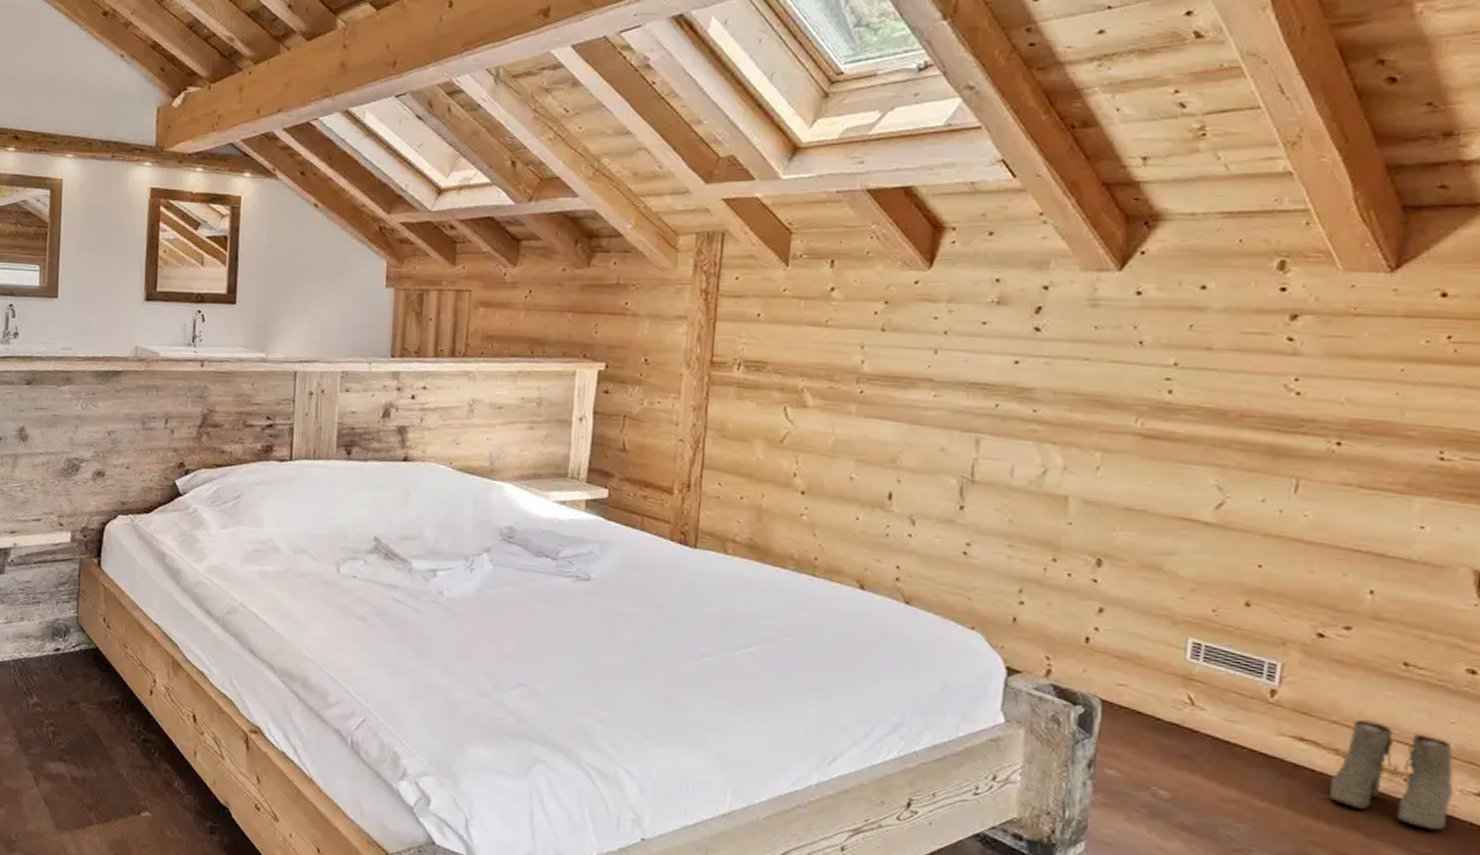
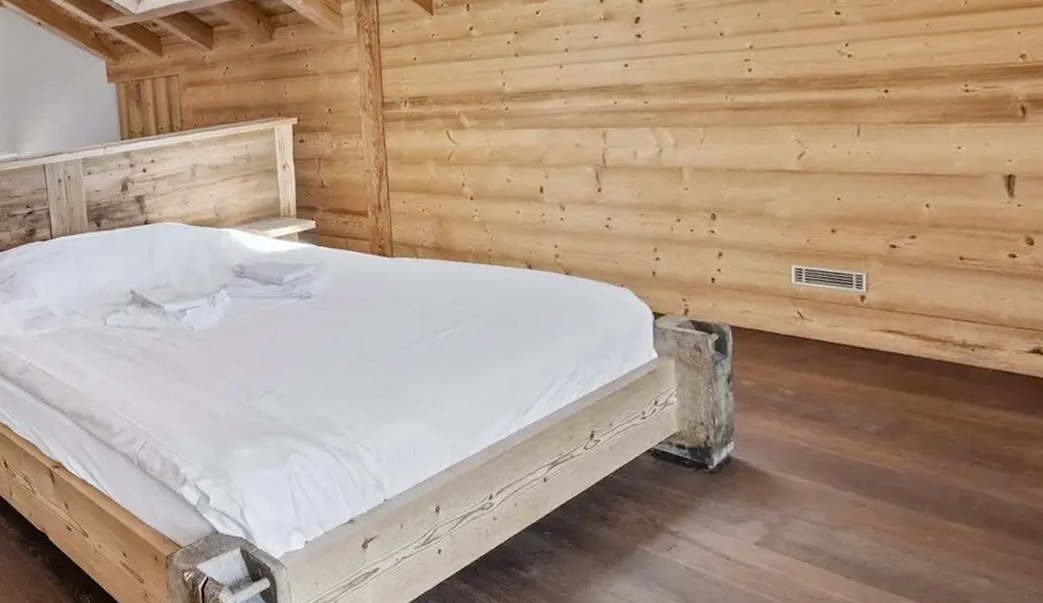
boots: present [1329,720,1454,831] -> none [917,308,1011,386]

